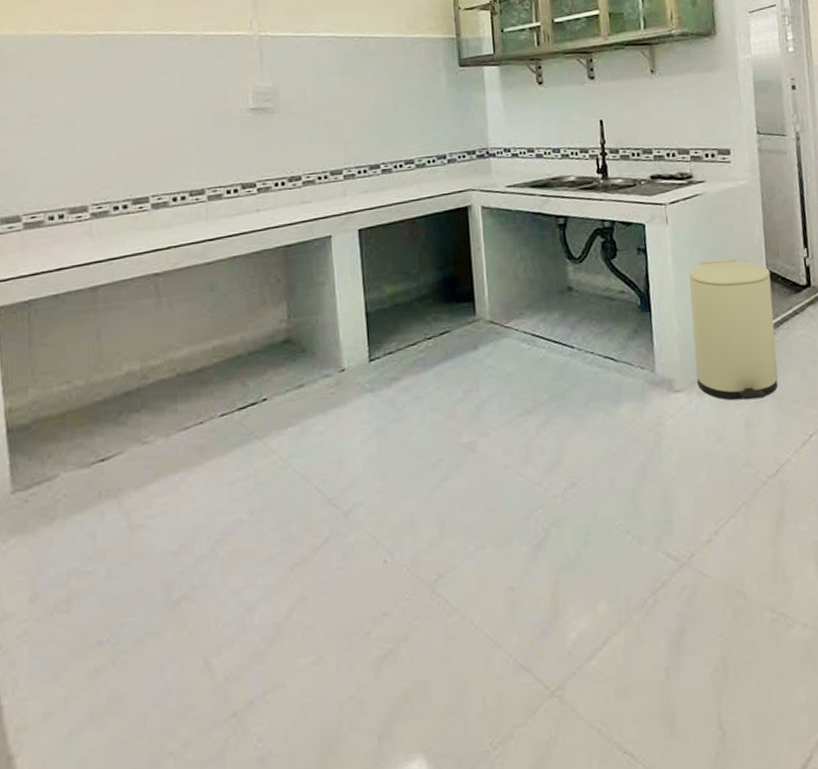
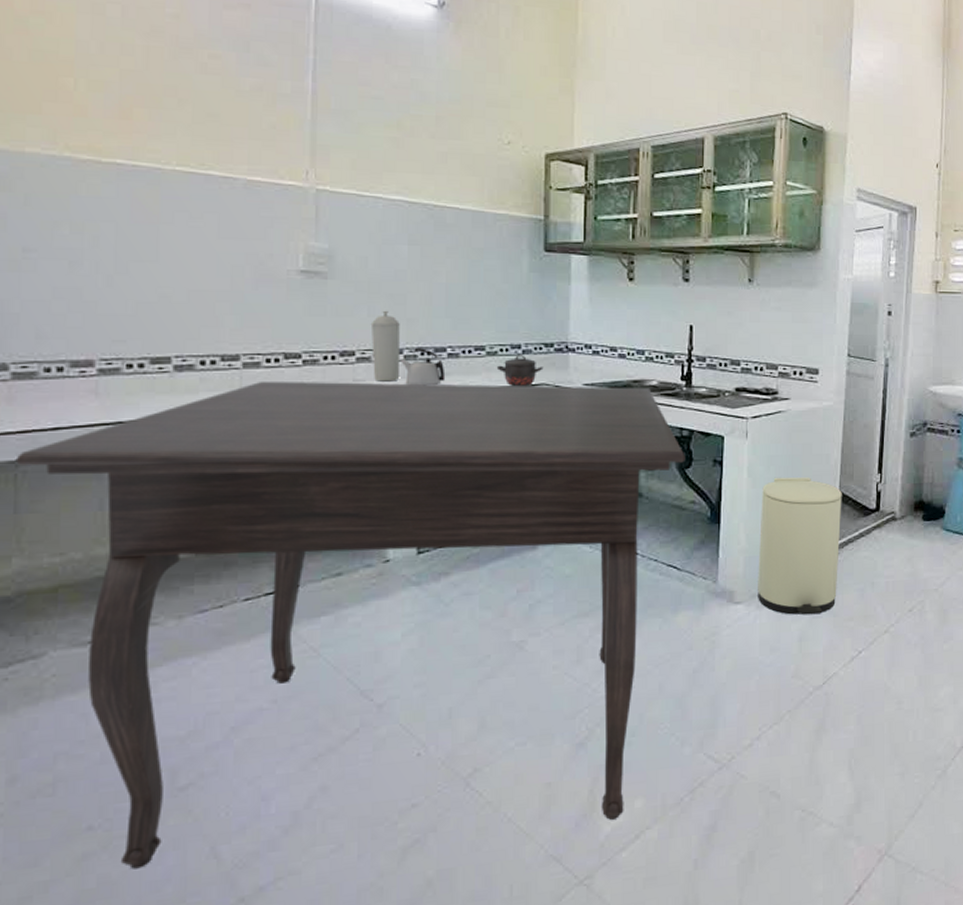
dining table: none [28,184,610,684] -> present [15,380,685,869]
canister: none [312,135,341,202] -> present [370,310,400,382]
kettle: none [341,167,382,202] -> present [401,348,446,386]
cooking pot: none [425,164,468,195] -> present [496,355,544,387]

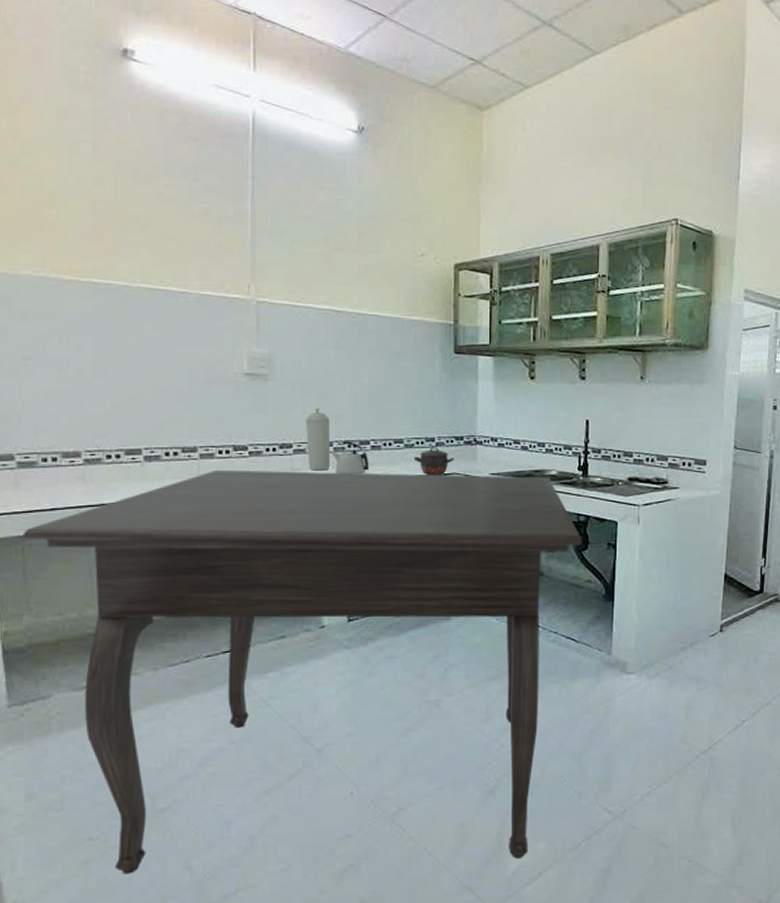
pedal bin: present [758,476,842,615] -> none [648,559,728,686]

